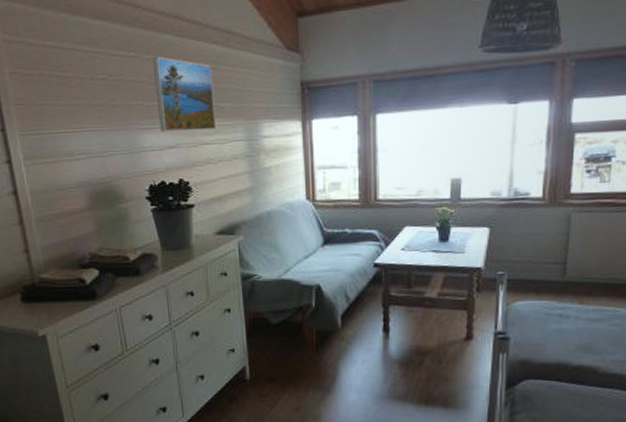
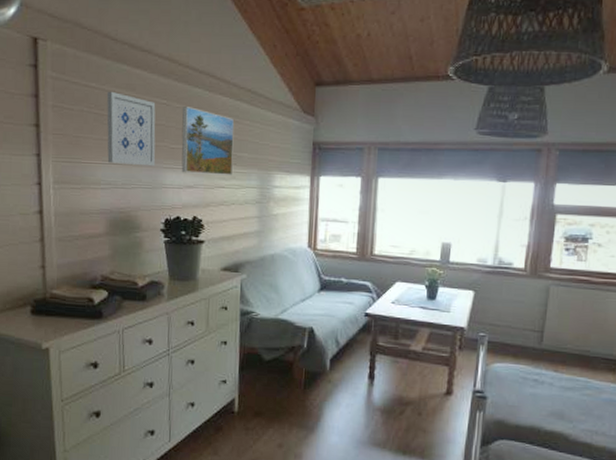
wall art: none [68,48,131,131] -> present [106,91,156,167]

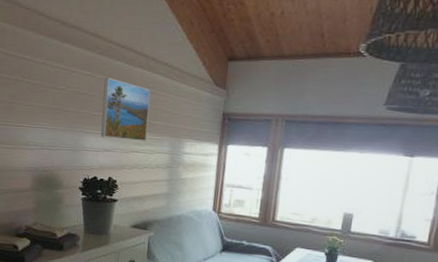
wall art: present [106,91,156,167] -> none [36,63,81,131]

